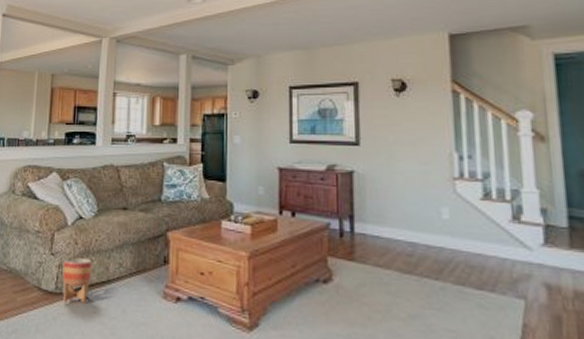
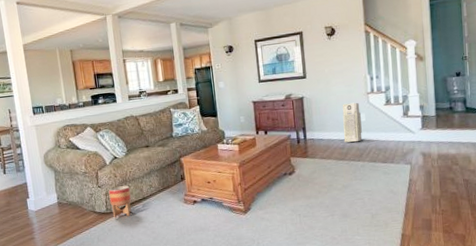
air purifier: none [412,189,444,250] -> present [342,102,363,143]

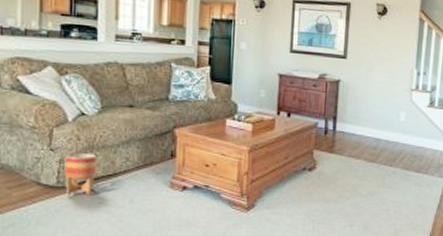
air purifier: present [342,102,363,143] -> none [377,97,401,144]

